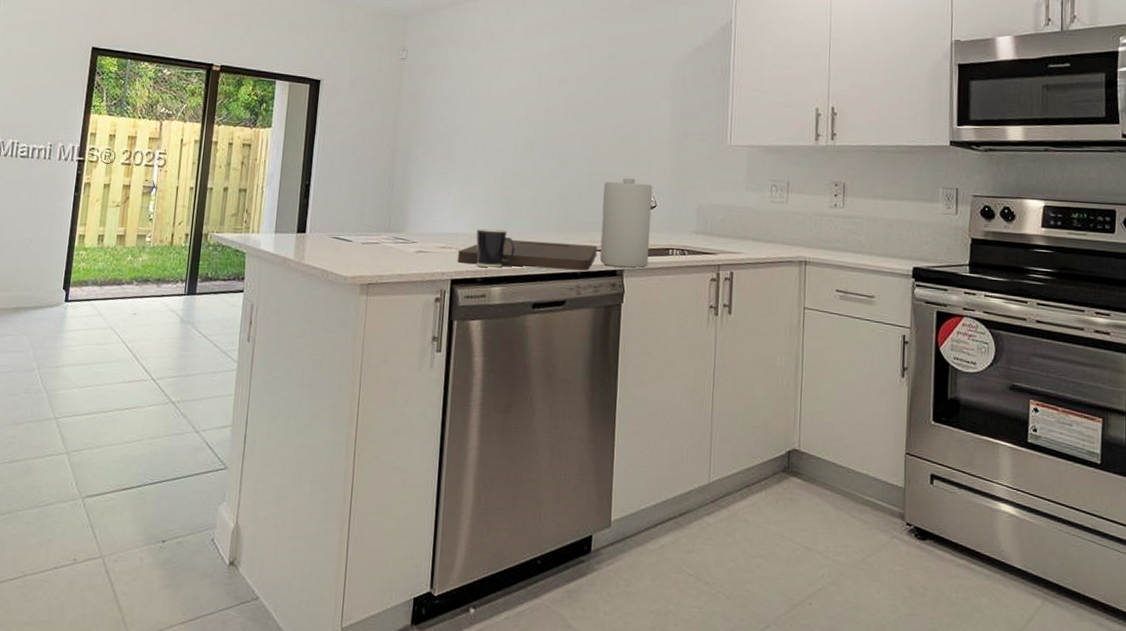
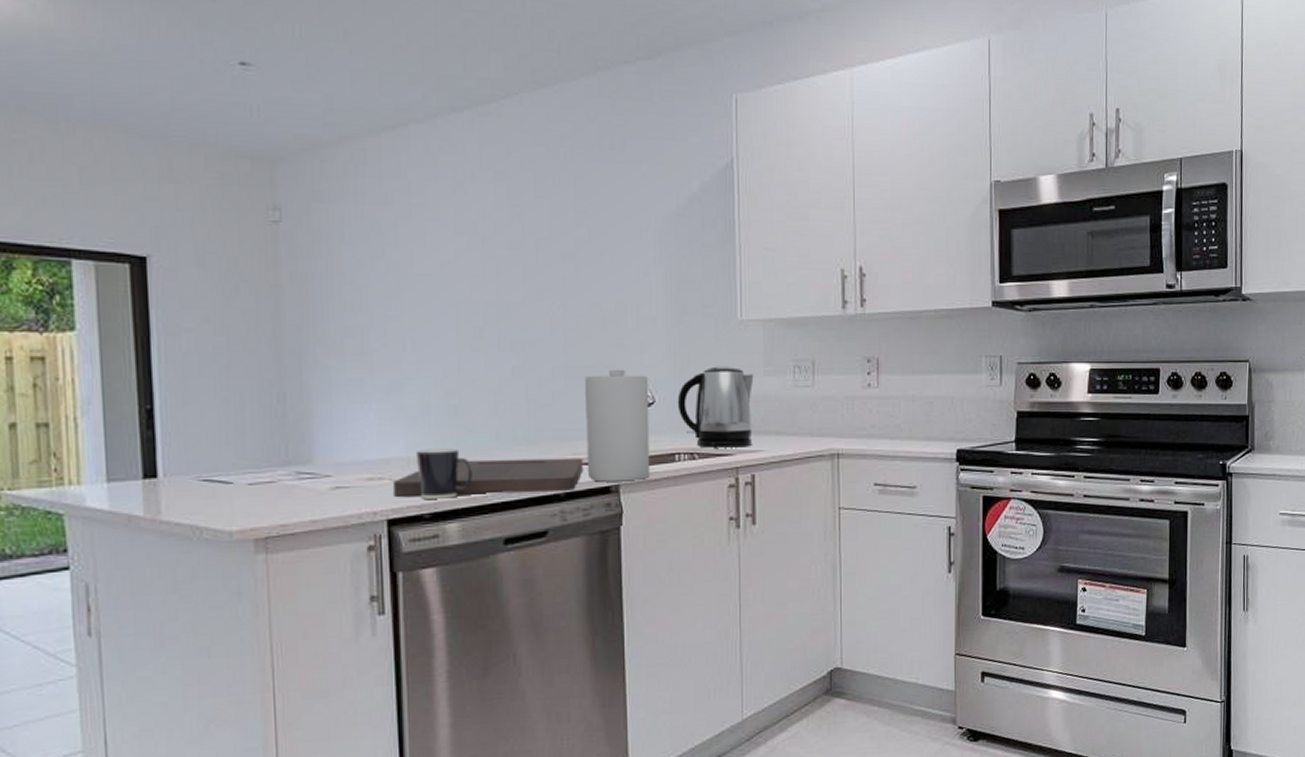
kettle: none [674,180,738,249] -> present [677,366,754,448]

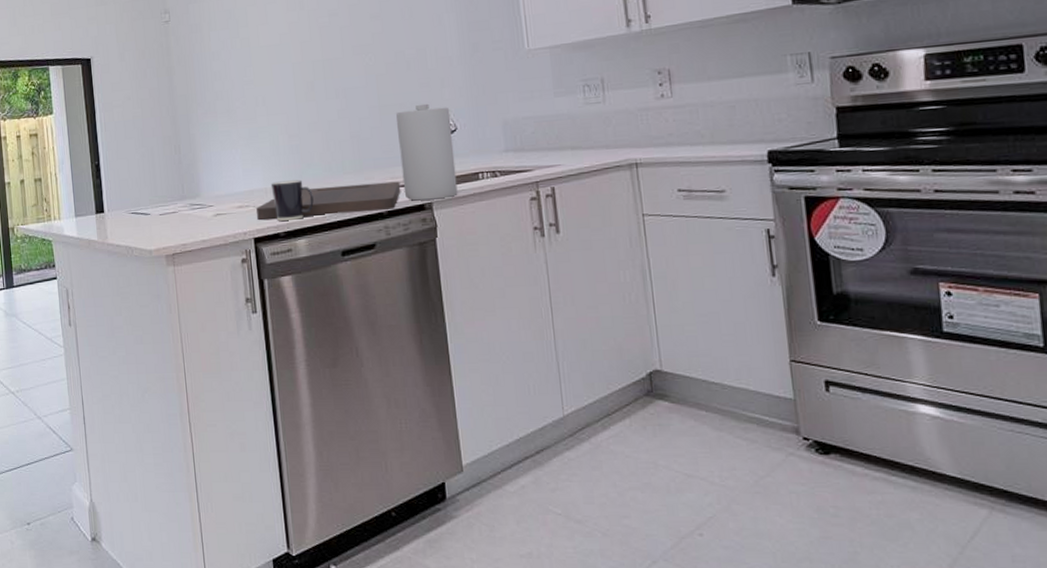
kettle: present [677,366,754,448] -> none [476,91,549,166]

